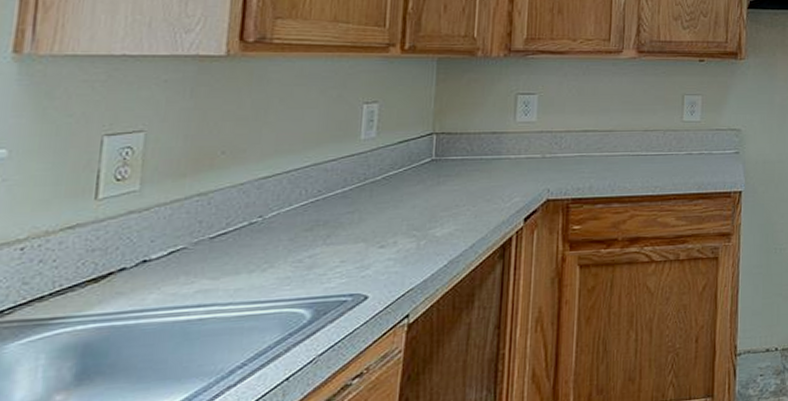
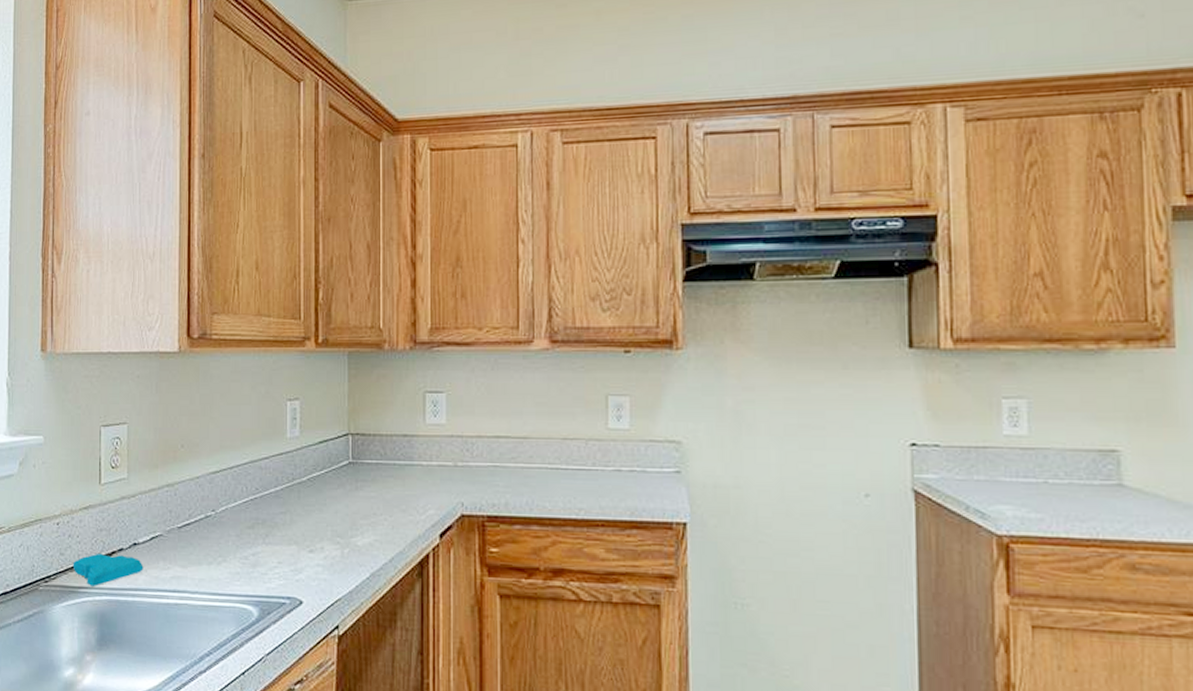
sponge: none [42,275,156,316] -> present [72,553,144,588]

